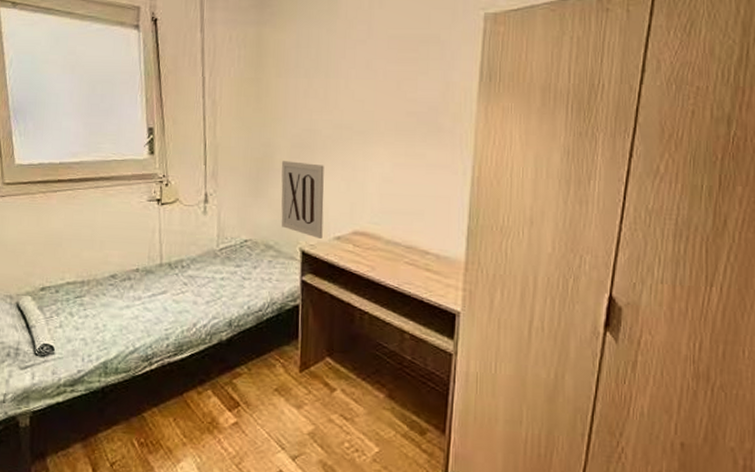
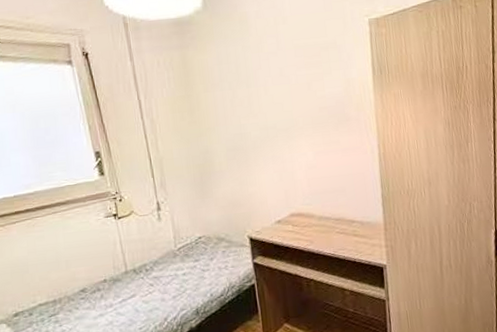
wall art: present [281,161,324,239] -> none [220,162,266,225]

